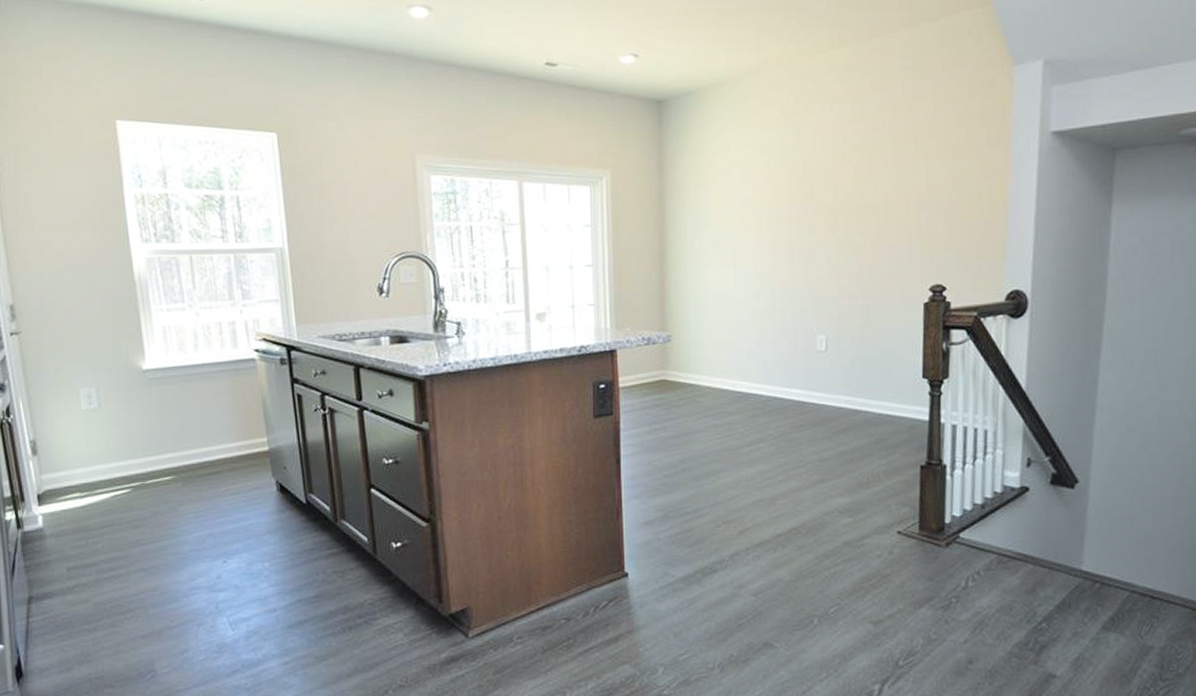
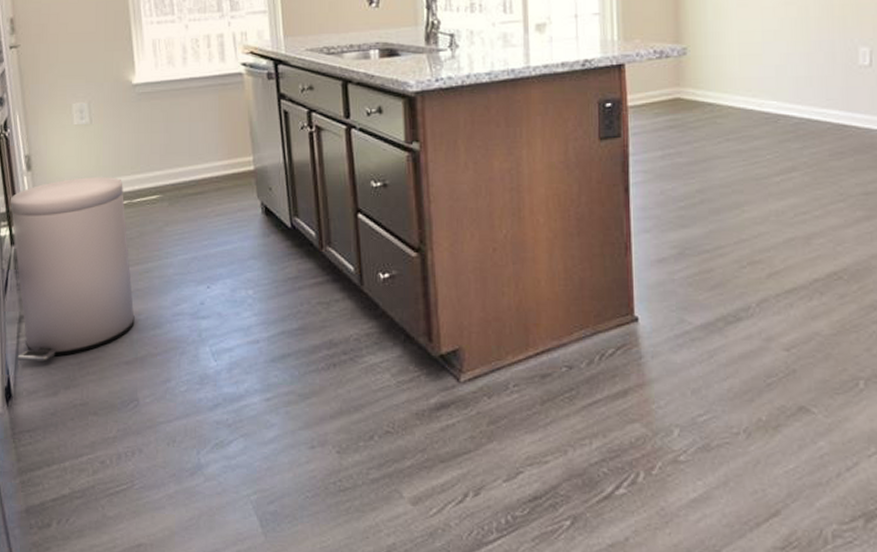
pedal bin: none [16,460,150,640] -> present [10,177,135,362]

